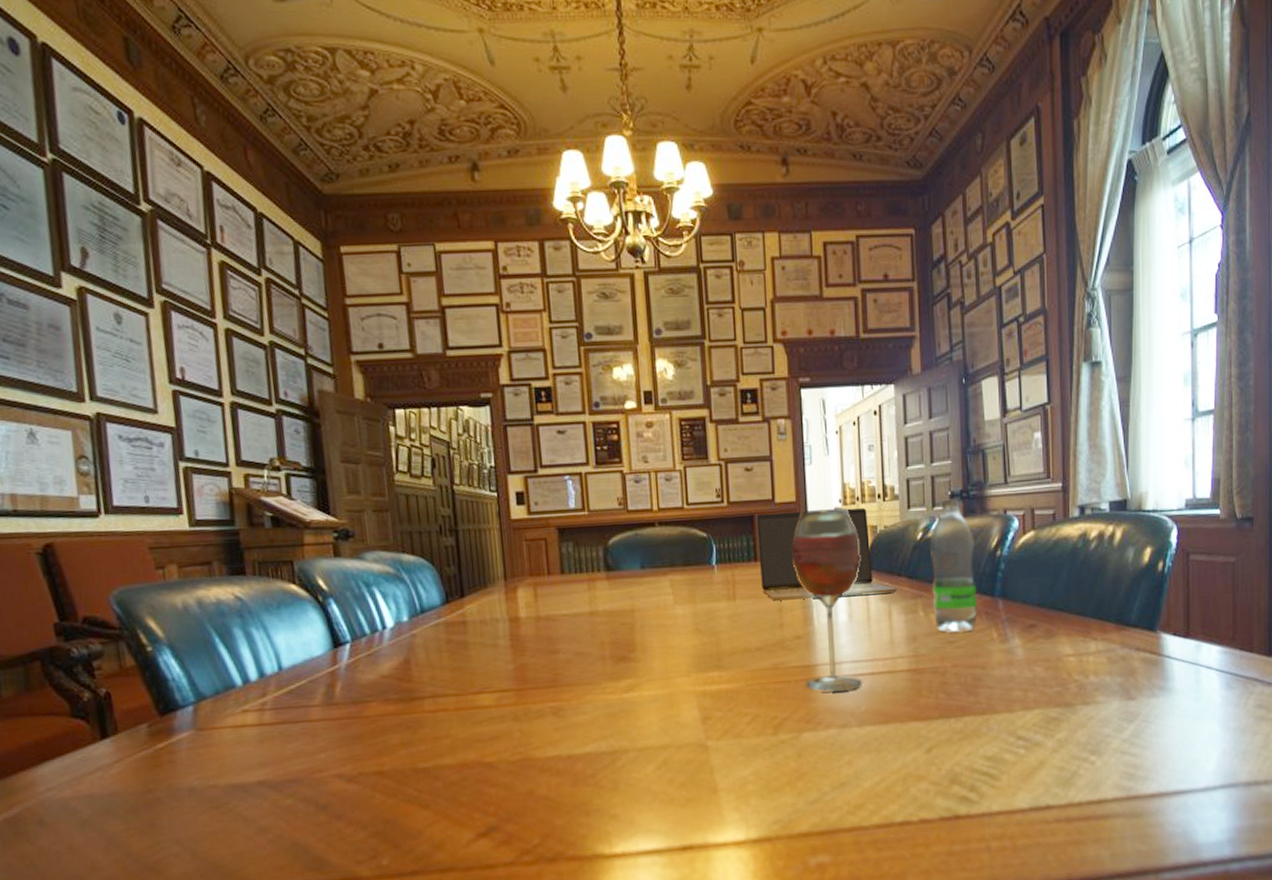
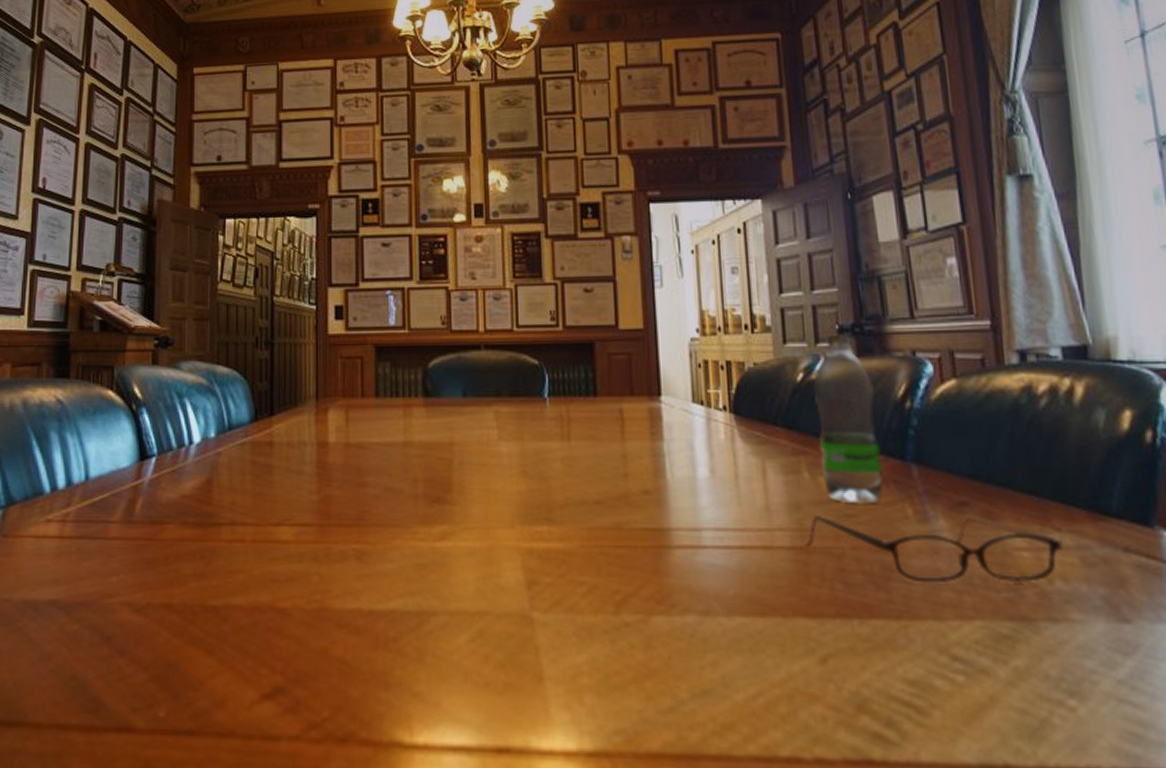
laptop: present [756,507,897,601] -> none [596,339,773,445]
wineglass: present [792,508,863,692] -> none [639,339,730,566]
eyeglasses: none [919,633,1097,687] -> present [805,514,1063,584]

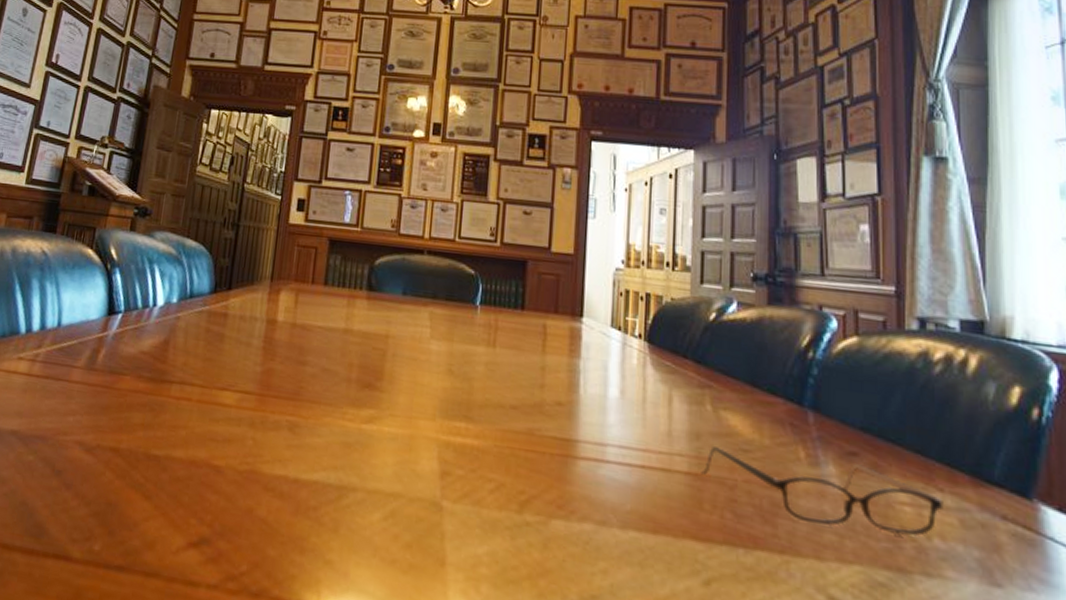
bottle: present [813,334,885,504] -> none [723,282,782,444]

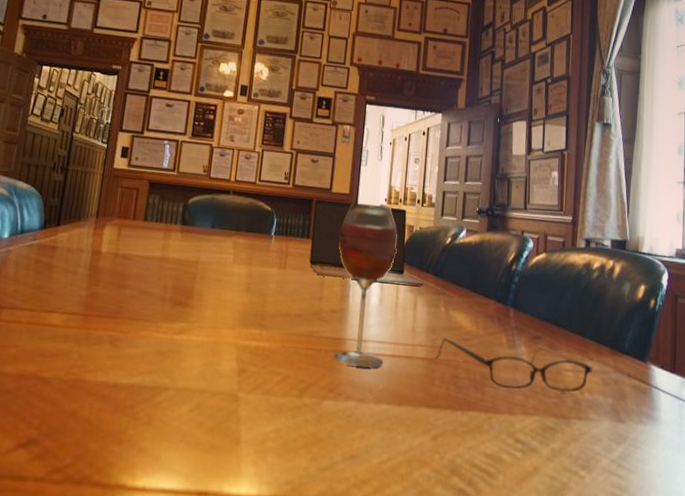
laptop: none [525,260,681,376] -> present [309,199,424,286]
wineglass: none [561,265,642,481] -> present [333,203,398,368]

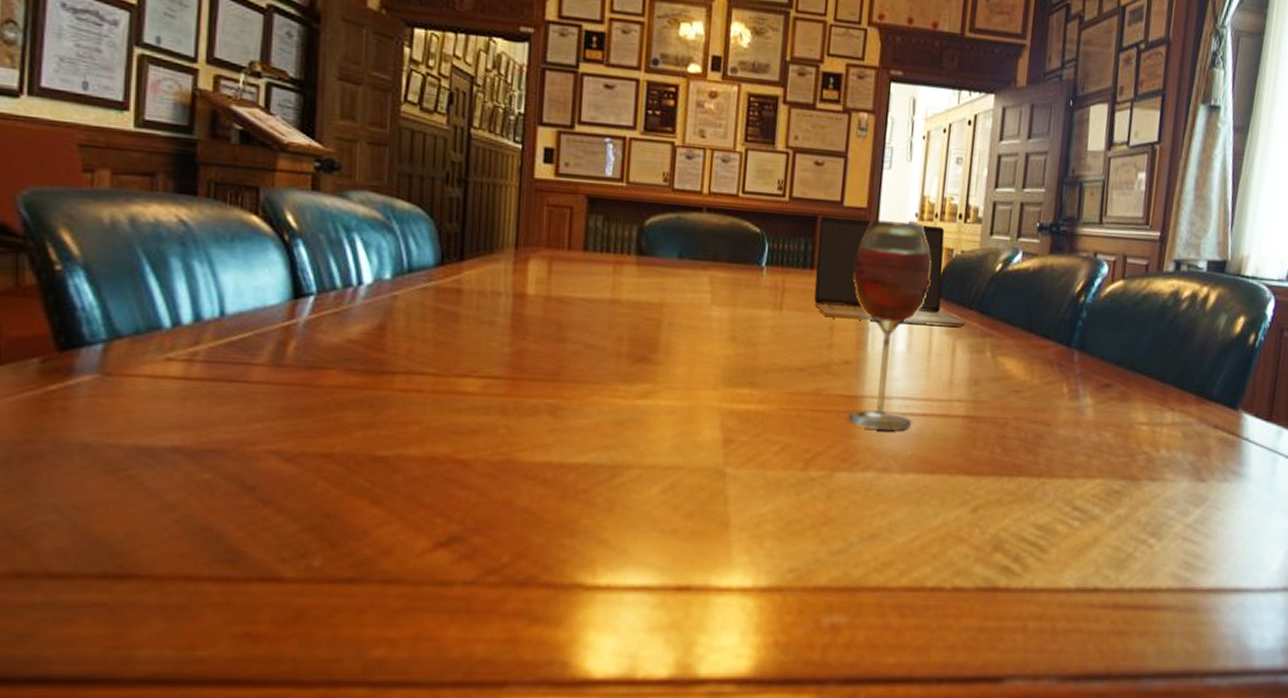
eyeglasses: present [434,338,593,393] -> none [977,390,1173,451]

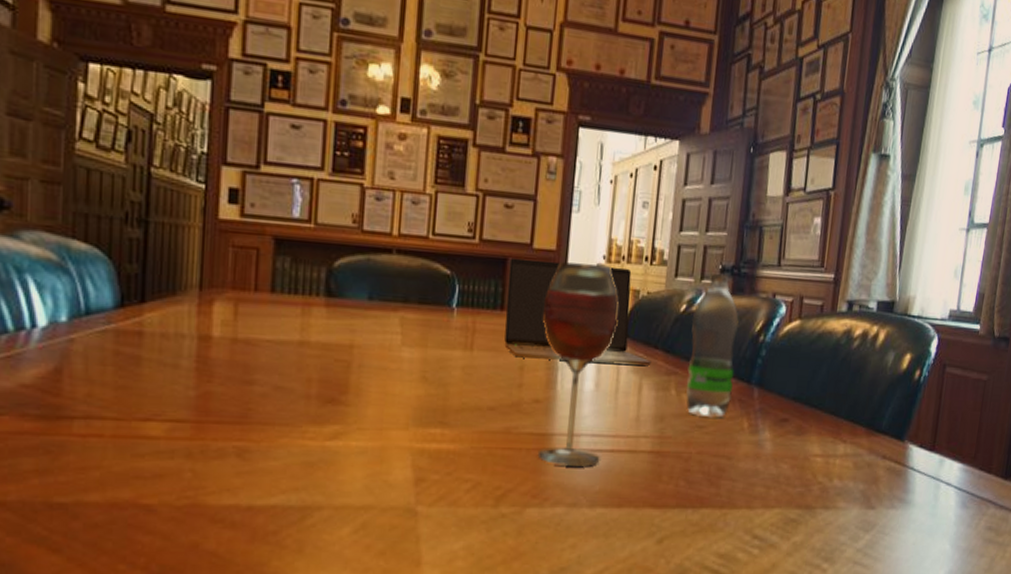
bottle: none [1000,232,1058,383] -> present [685,274,740,418]

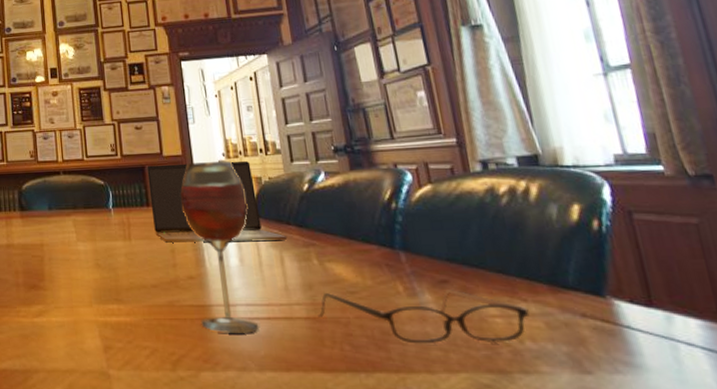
eyeglasses: none [662,426,845,481] -> present [318,290,530,344]
bottle: present [685,274,740,418] -> none [316,153,379,284]

